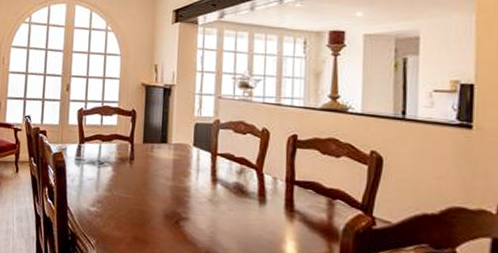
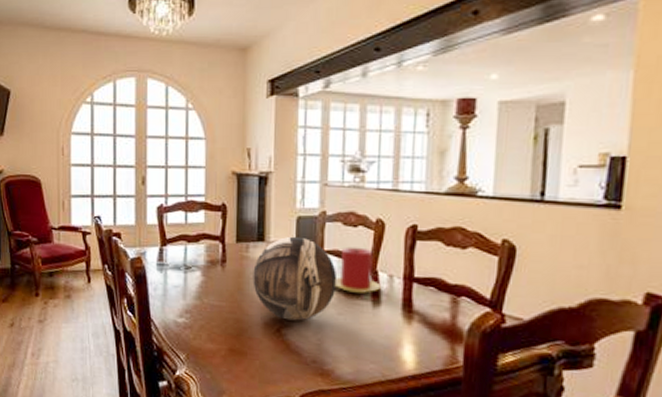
decorative bowl: none [156,140,229,215] -> present [253,236,338,321]
candle: none [227,151,266,193] -> present [336,246,381,293]

